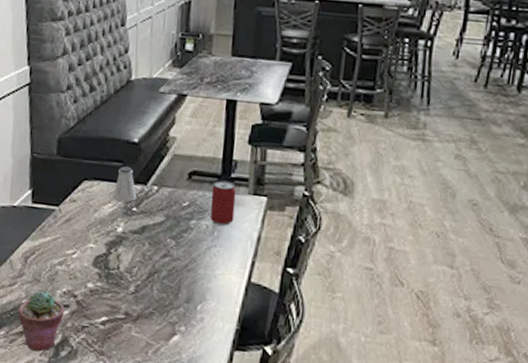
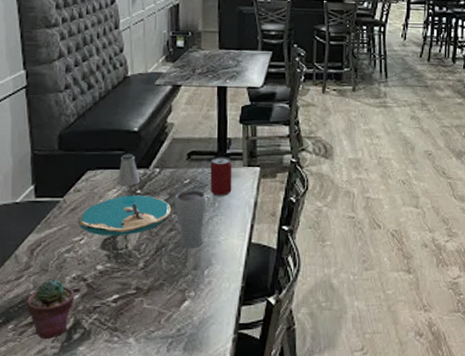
plate: none [72,211,167,255] -> present [78,195,172,236]
drinking glass: none [170,213,206,279] -> present [174,189,207,249]

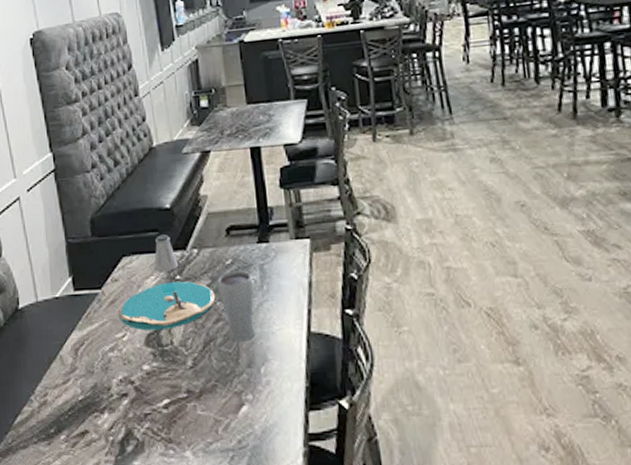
potted succulent: present [27,279,75,339] -> none [76,382,124,451]
beer can: present [210,157,233,197] -> none [252,229,281,278]

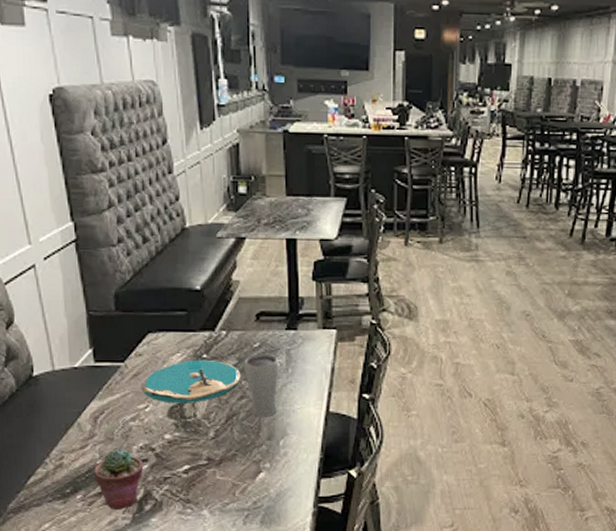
potted succulent: none [76,382,124,451] -> present [94,448,144,509]
saltshaker: present [154,234,179,272] -> none [180,315,206,350]

